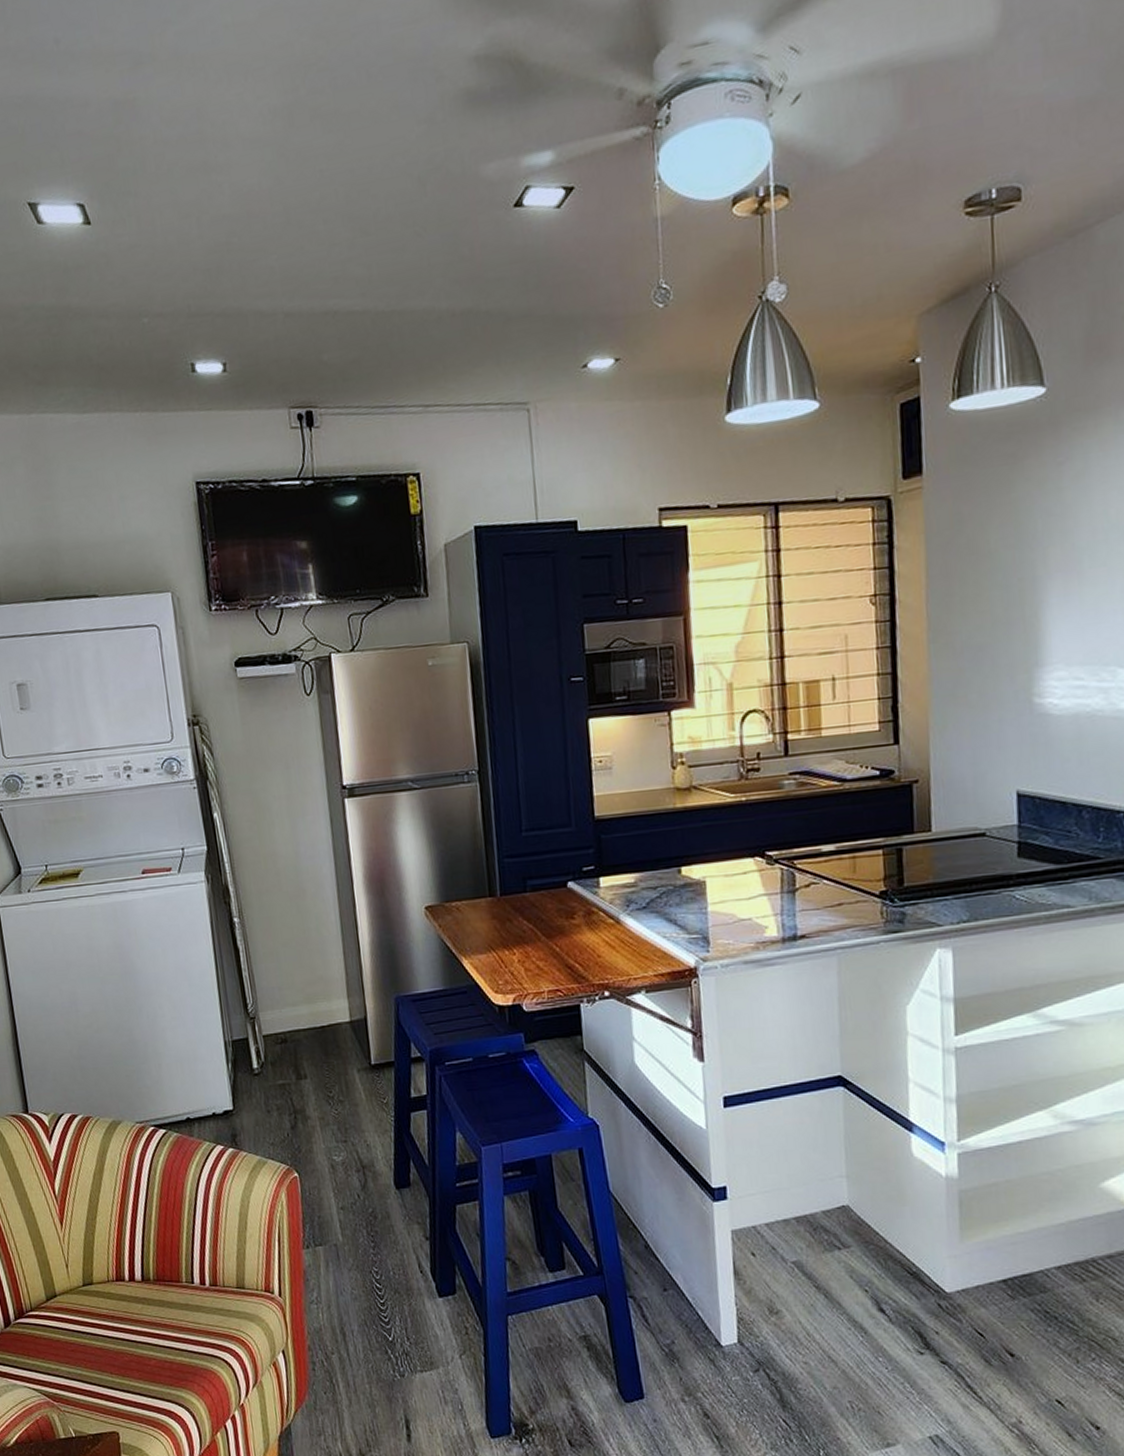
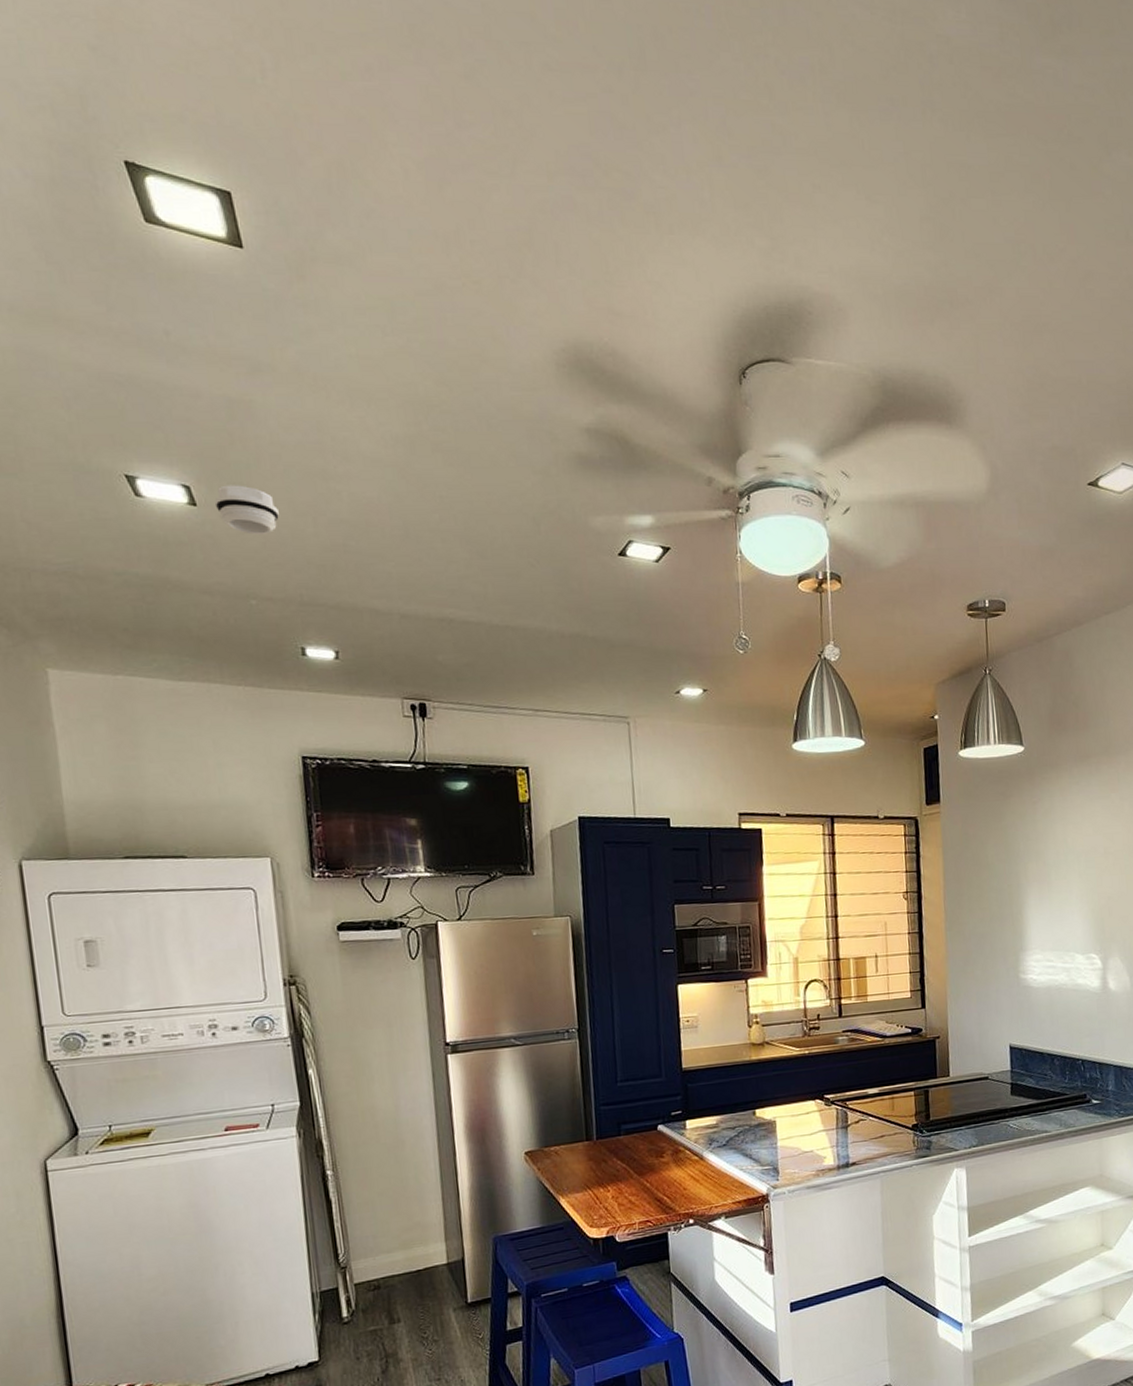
smoke detector: none [106,194,165,247] -> present [214,485,279,534]

